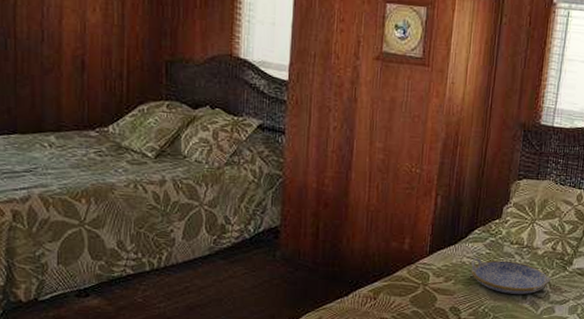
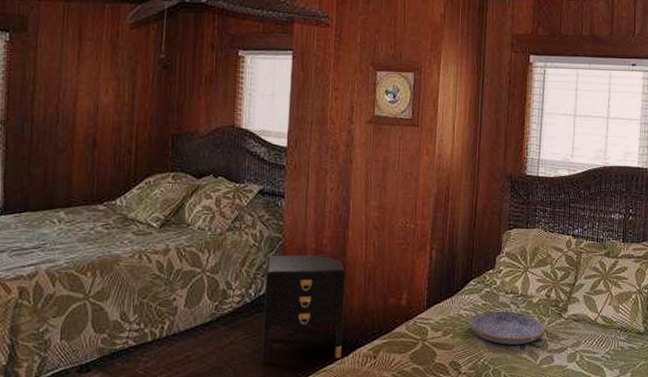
nightstand: none [260,192,348,298] -> present [261,254,346,363]

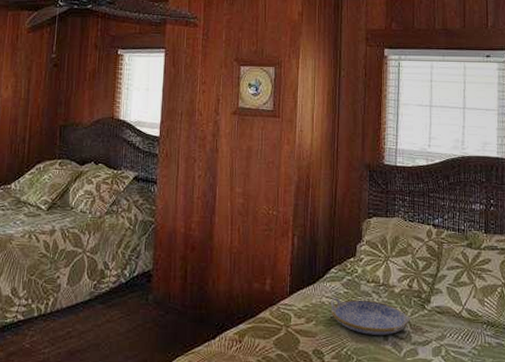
nightstand: present [261,254,346,363] -> none [134,238,213,342]

